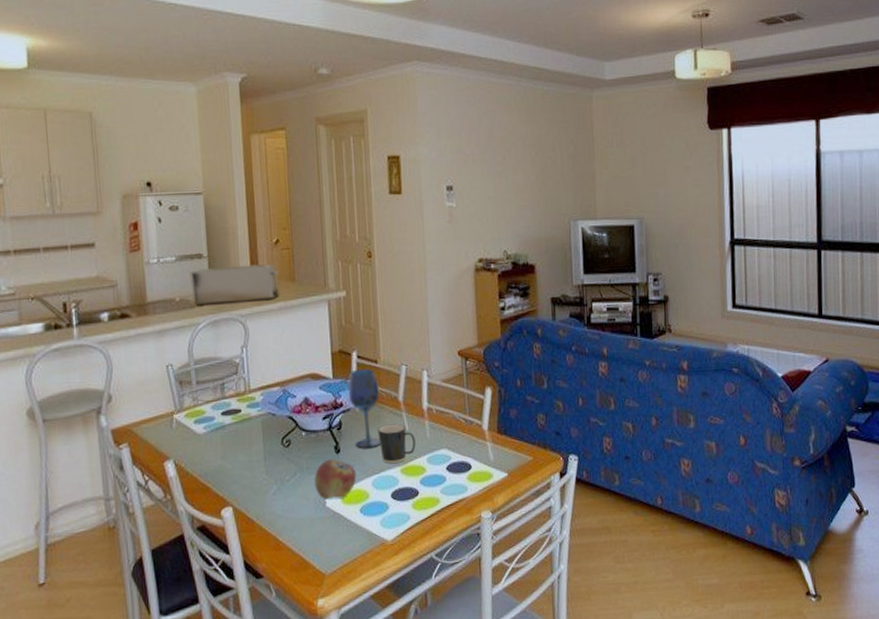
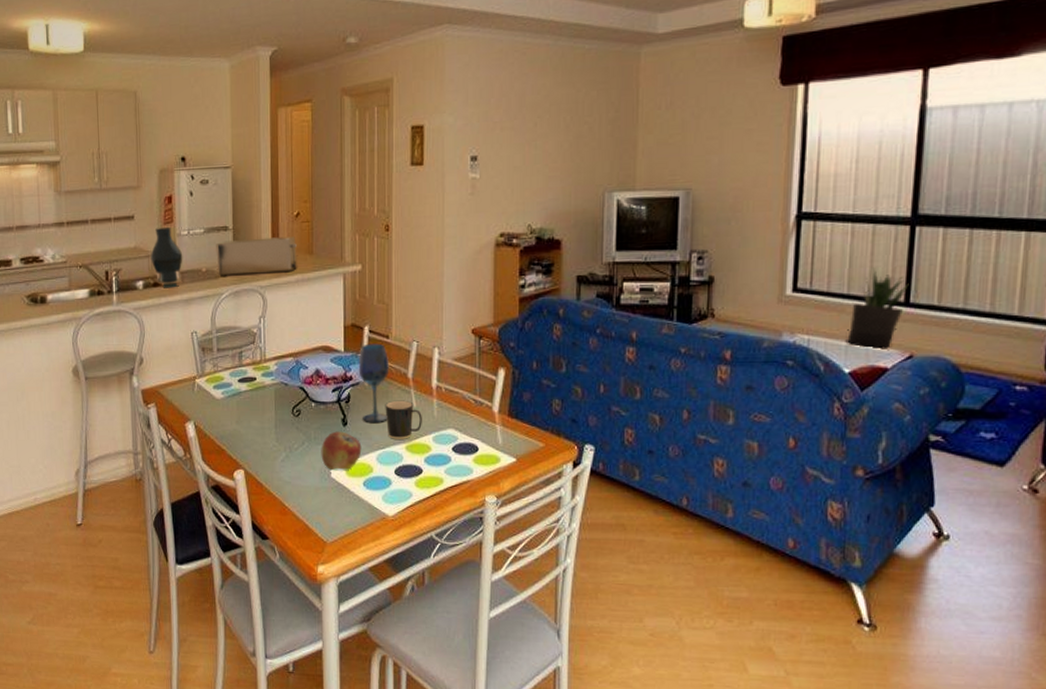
vase: none [115,256,154,320] -> present [150,228,183,288]
planter: none [778,286,821,355] -> present [847,267,909,349]

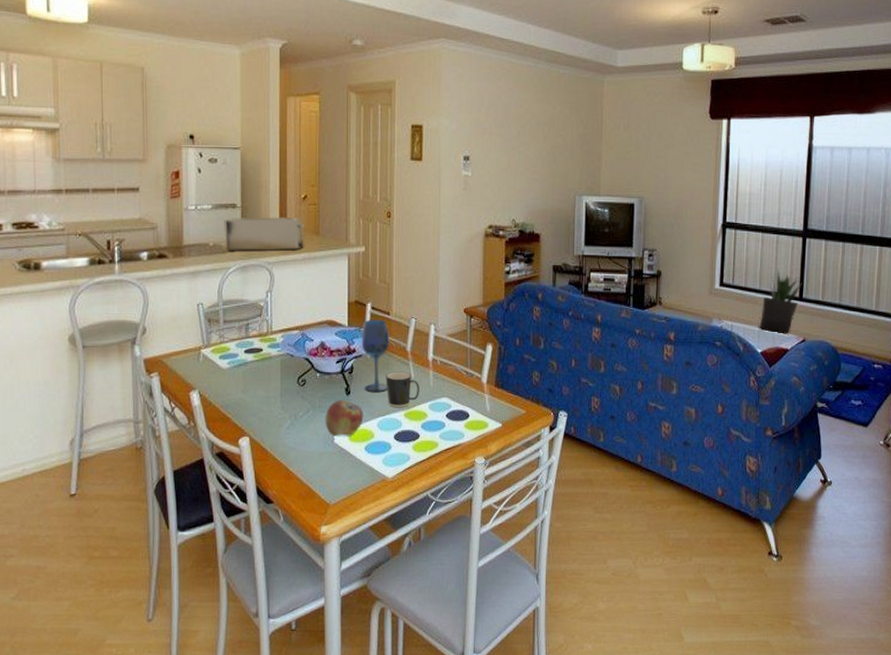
vase: present [150,228,183,288] -> none [156,201,190,261]

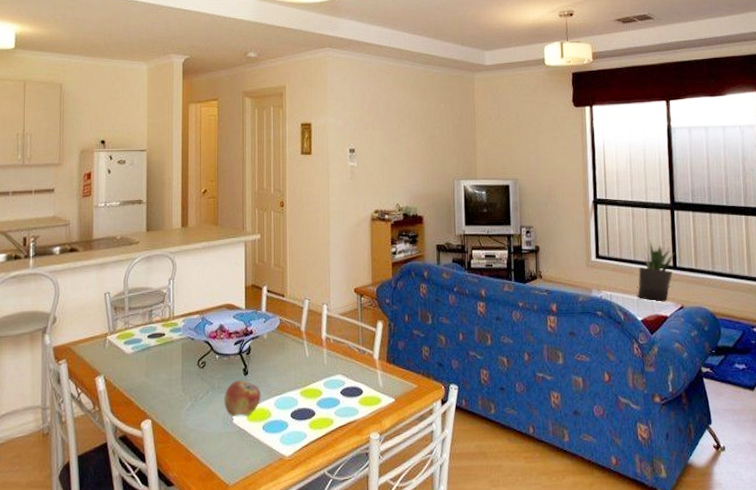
toaster: present [224,217,304,253] -> none [130,210,204,244]
wineglass: present [361,319,390,392] -> none [258,301,285,371]
mug: present [385,371,419,407] -> none [281,350,314,386]

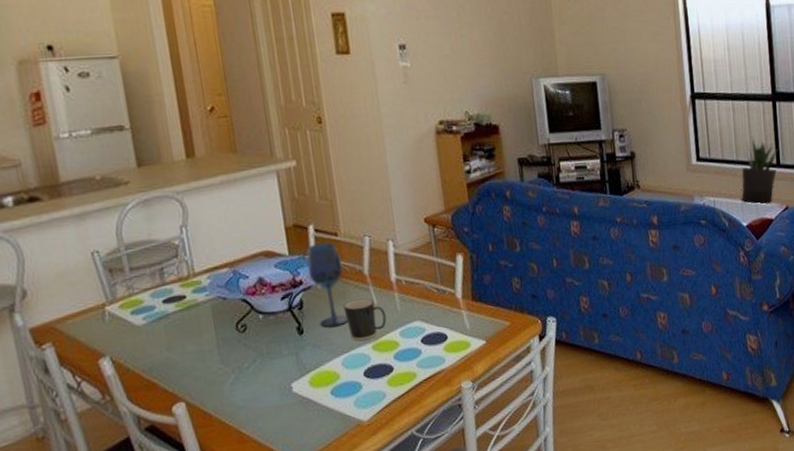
fruit: present [224,380,261,416] -> none [276,340,325,384]
wineglass: none [258,301,285,371] -> present [307,242,348,327]
mug: none [281,350,314,386] -> present [343,298,386,341]

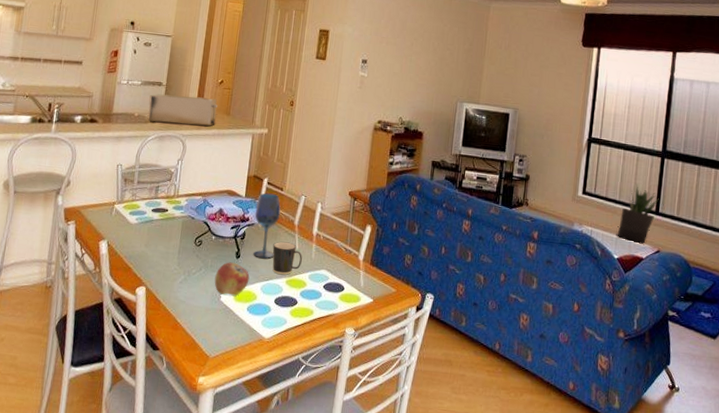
toaster: none [110,134,220,185] -> present [148,94,218,128]
fruit: none [276,340,325,384] -> present [214,262,250,296]

